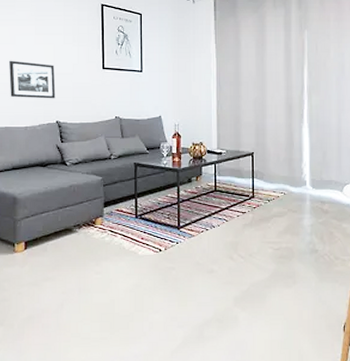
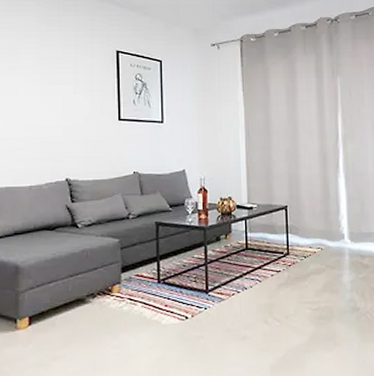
picture frame: present [9,60,56,99] -> none [10,112,65,155]

